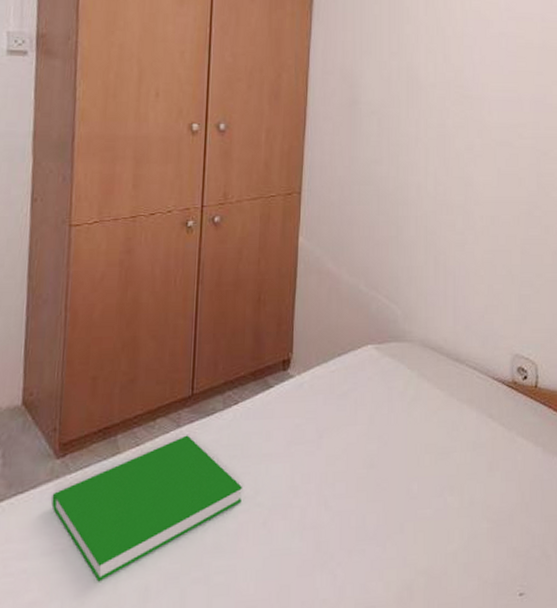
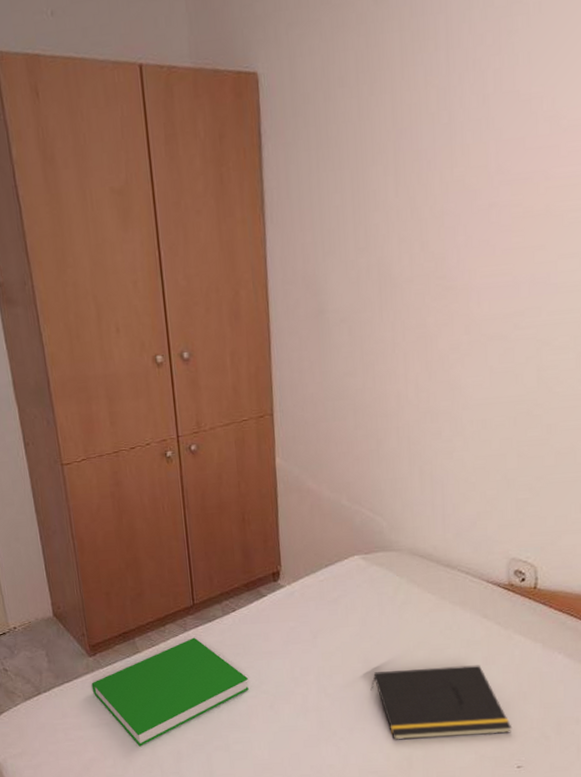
notepad: none [374,471,515,566] -> present [370,665,512,741]

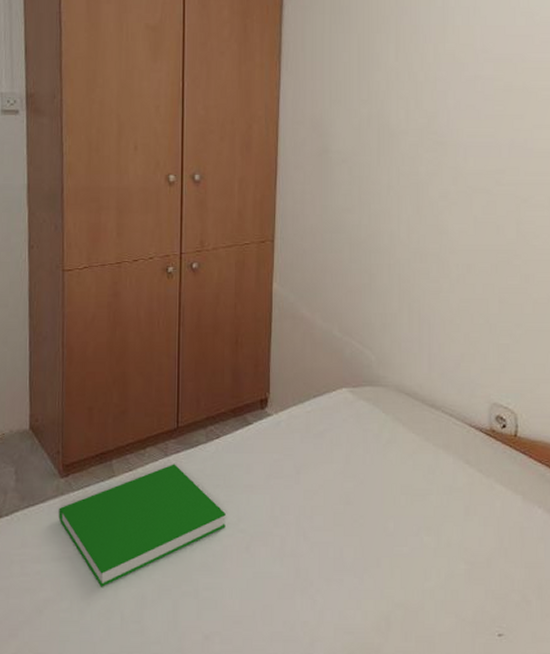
notepad: present [370,665,512,741] -> none [351,515,494,597]

